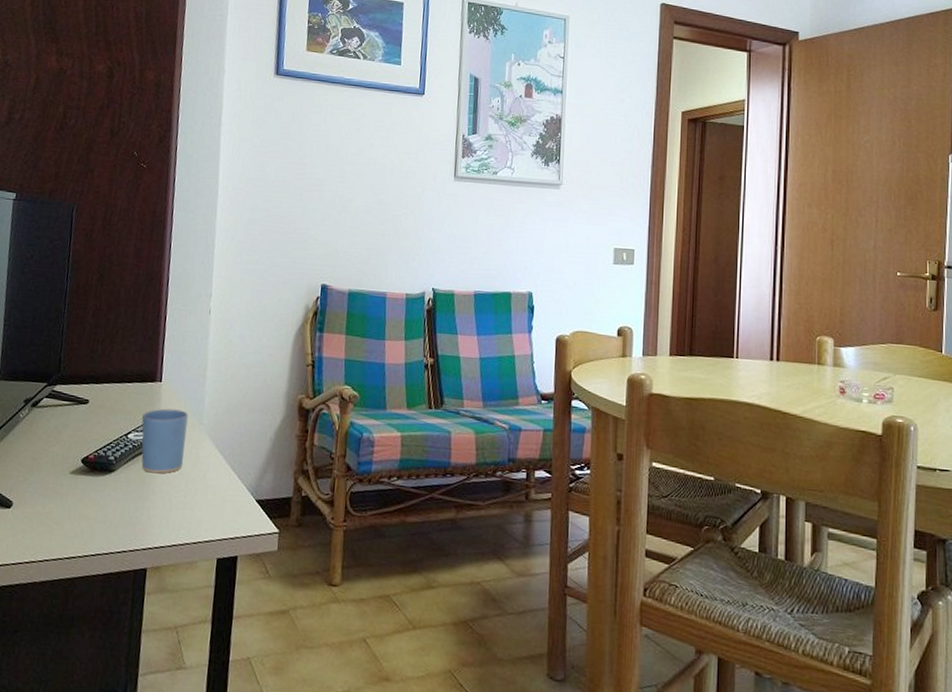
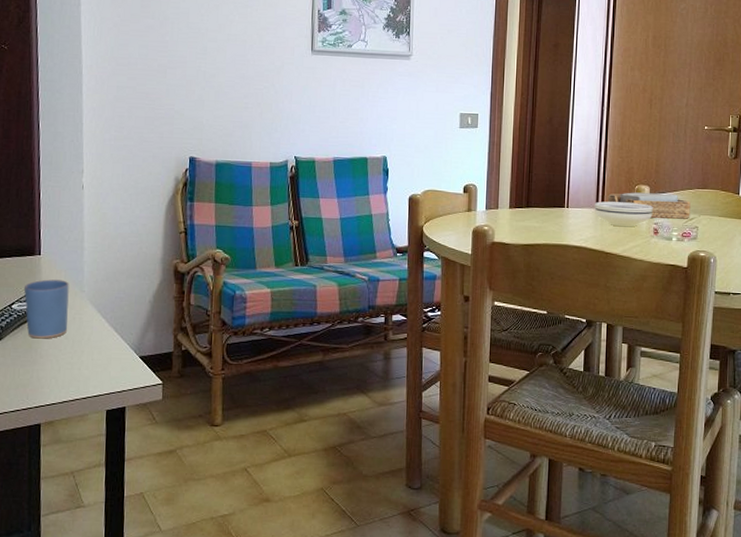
bowl: none [768,352,839,385] -> present [594,201,654,227]
napkin holder: none [783,344,883,378] -> present [607,192,691,220]

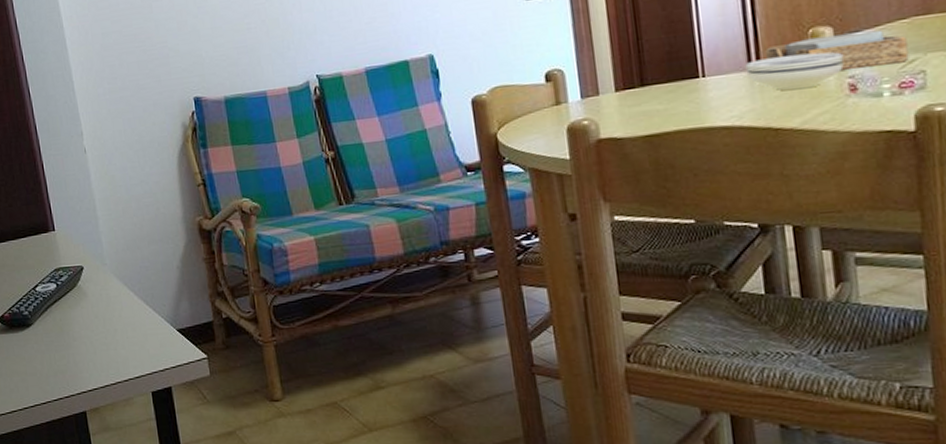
mug: present [23,279,69,339] -> none [44,254,95,321]

